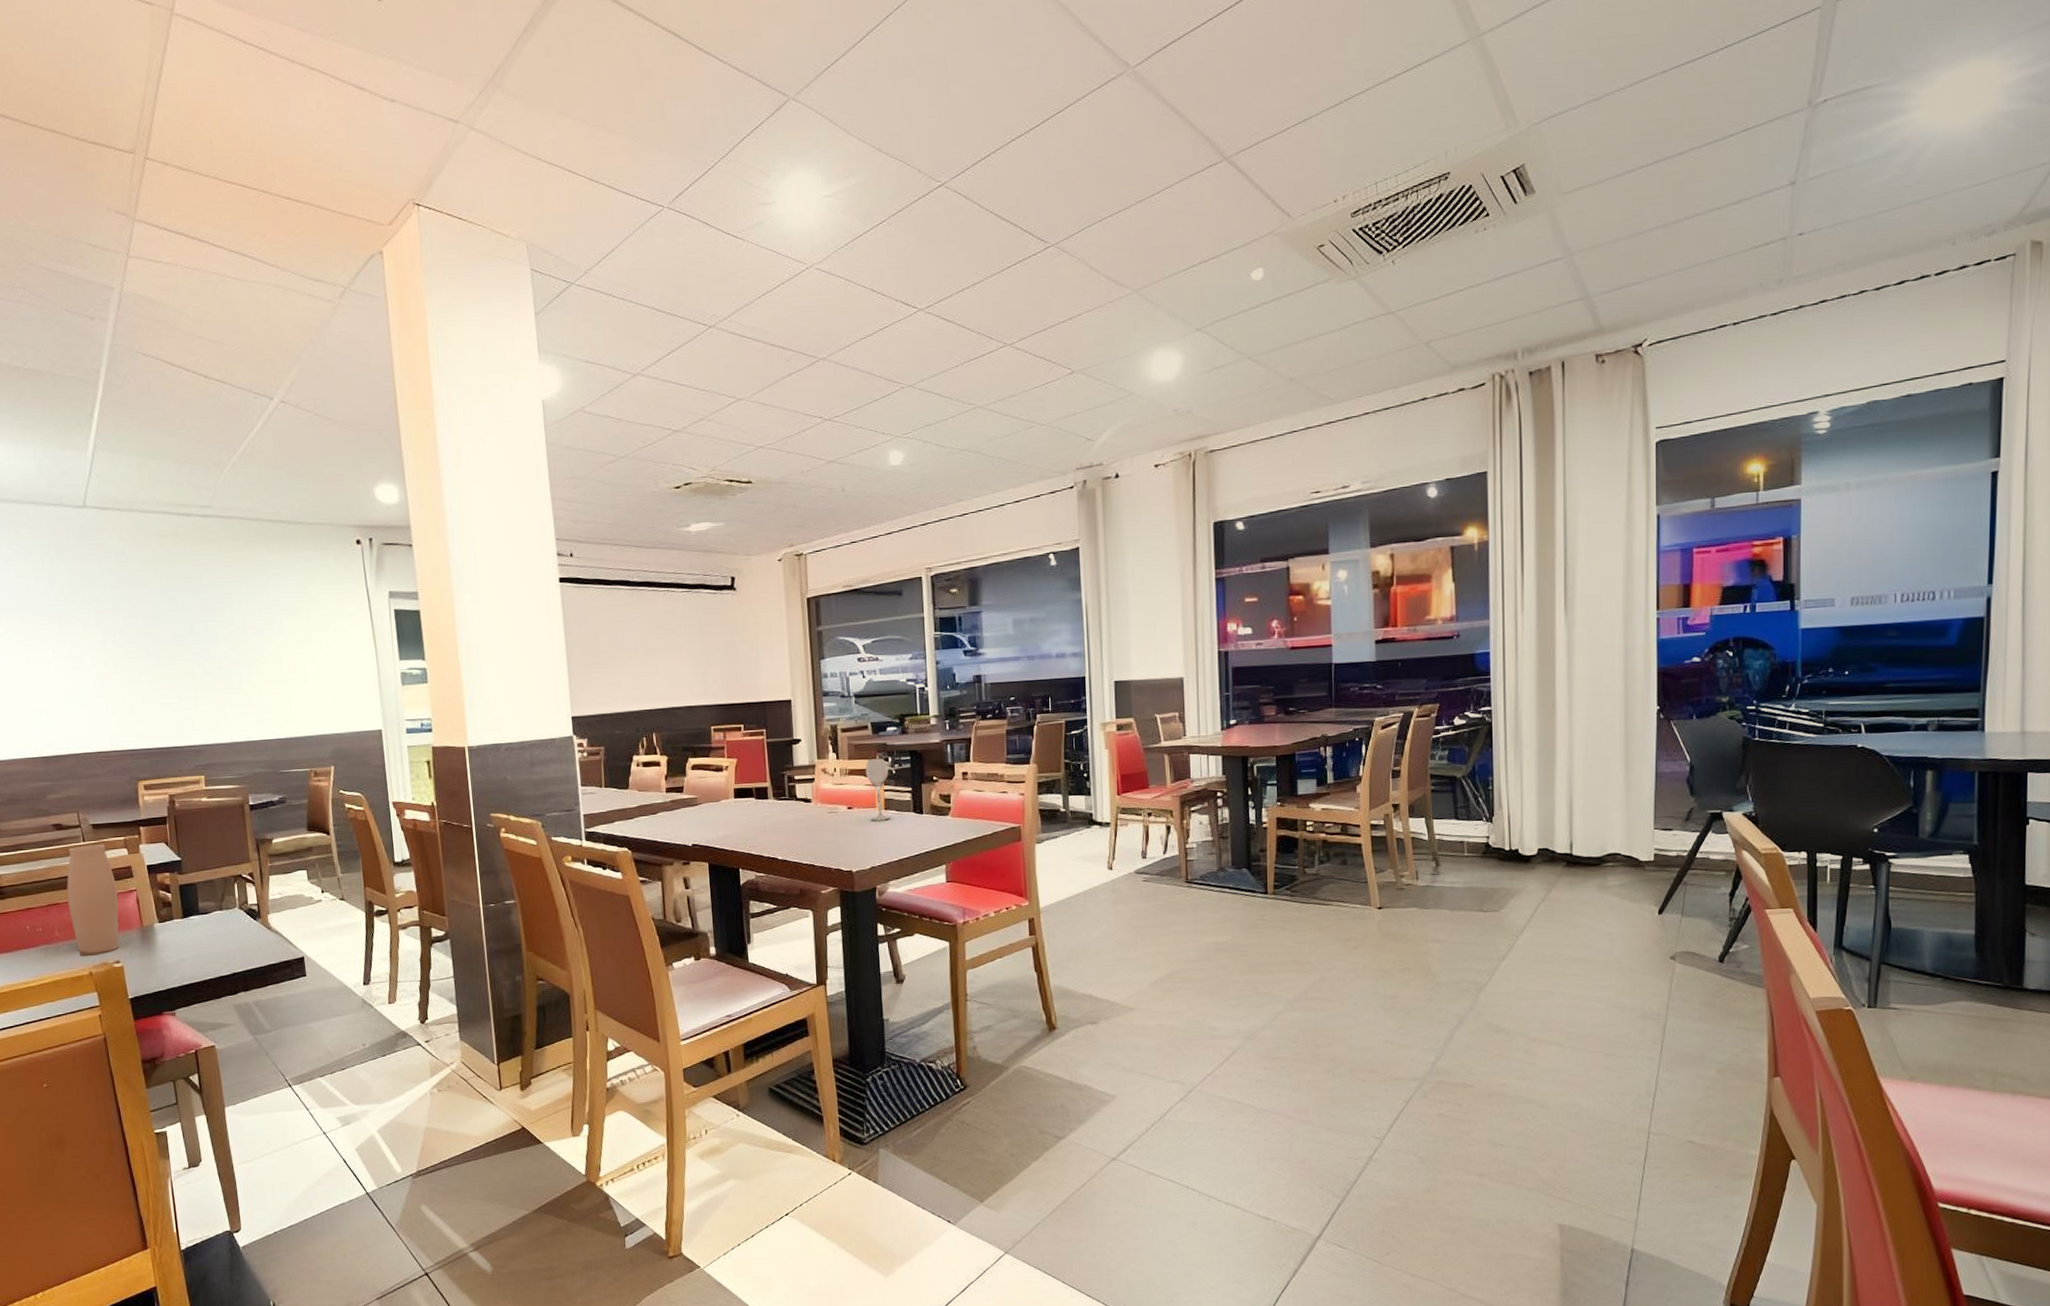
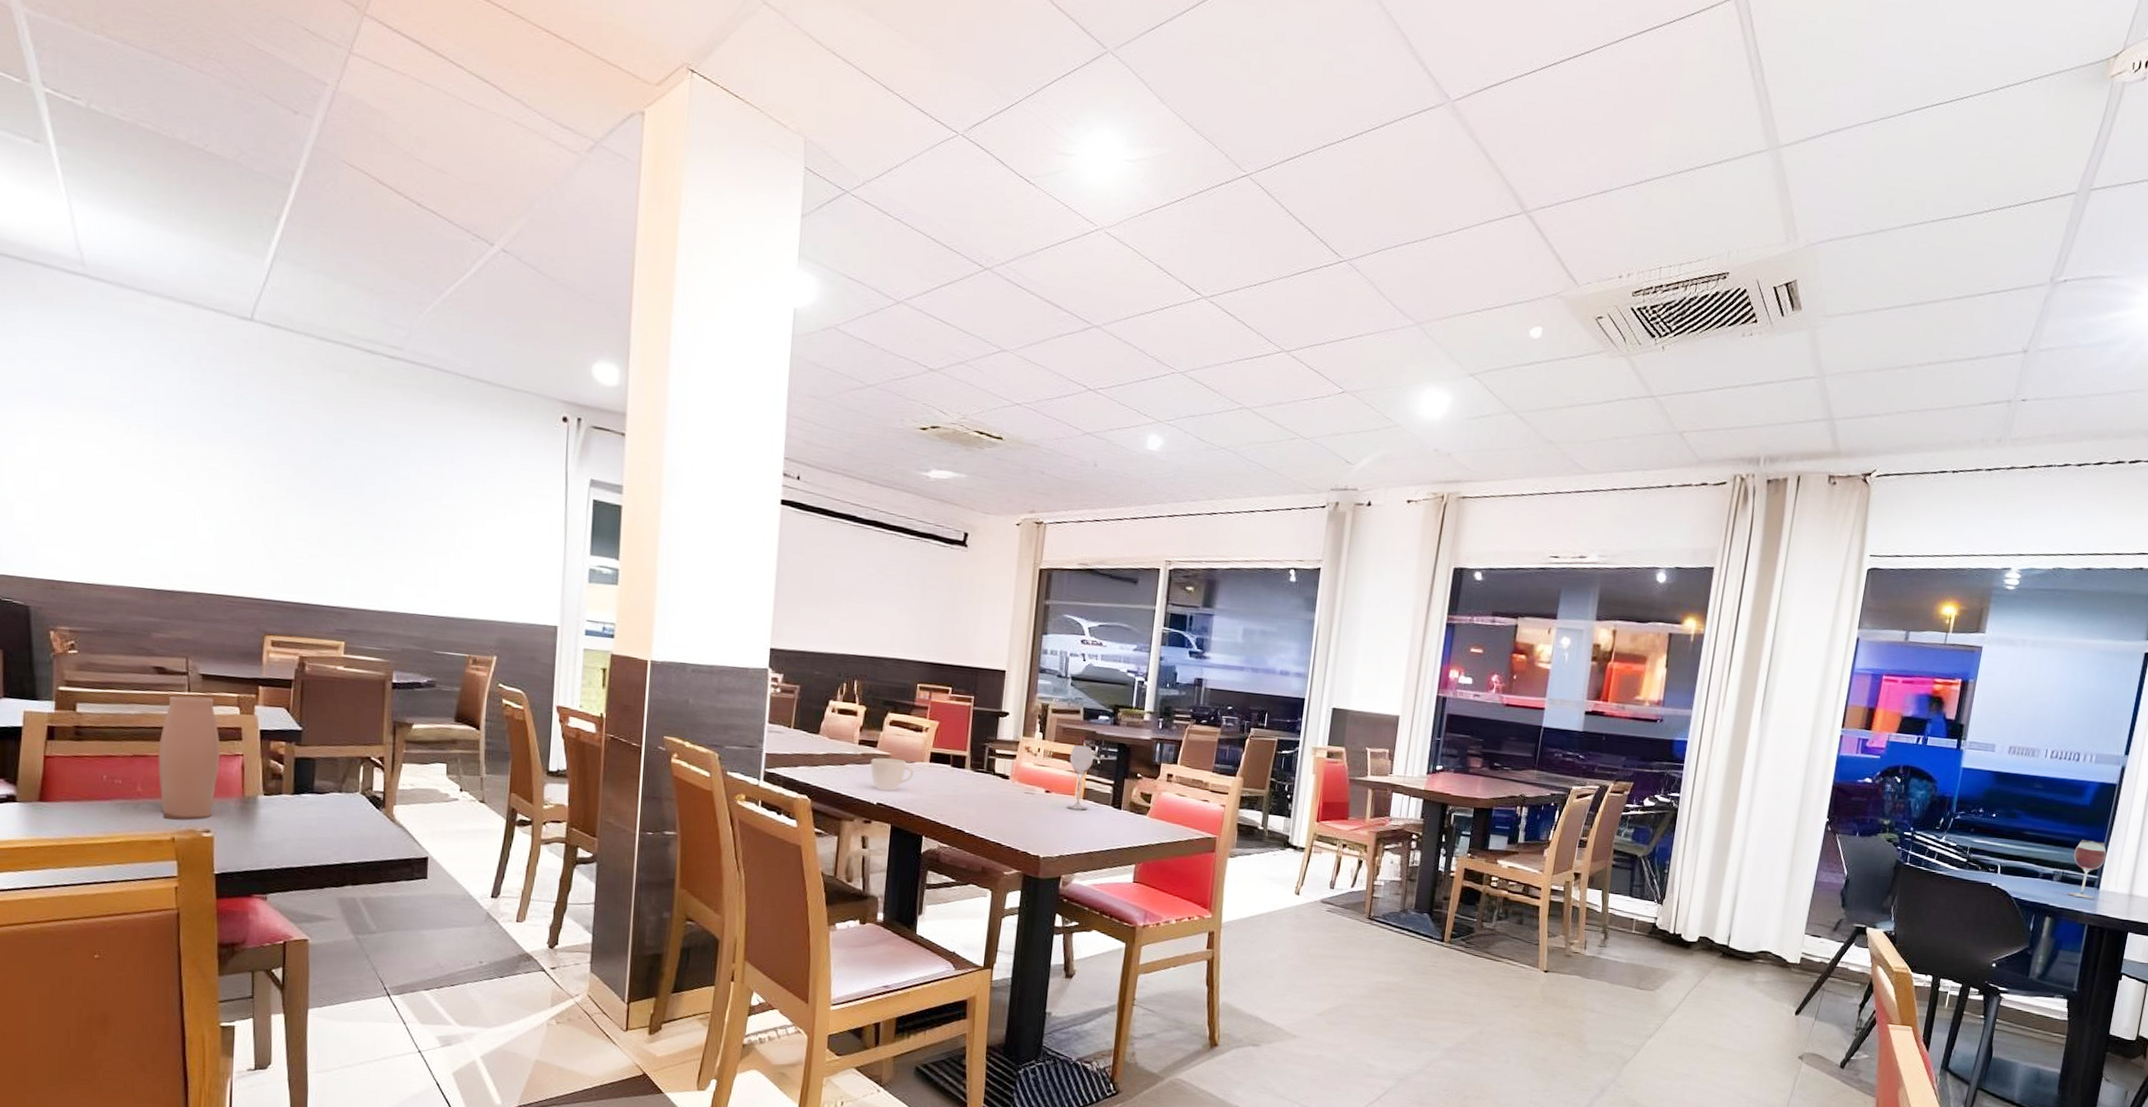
cup: none [680,800,721,832] -> present [870,757,914,791]
wineglass: none [1948,681,1986,744] -> present [2068,840,2107,899]

